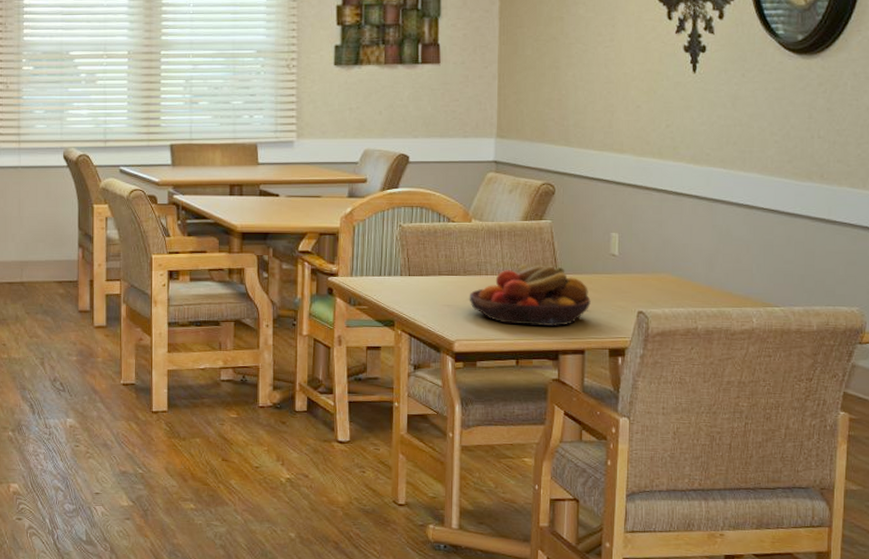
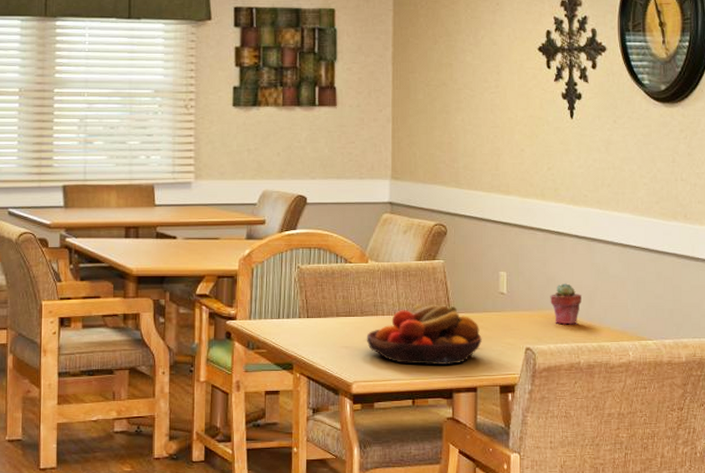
potted succulent: none [666,246,701,289] -> present [550,283,582,325]

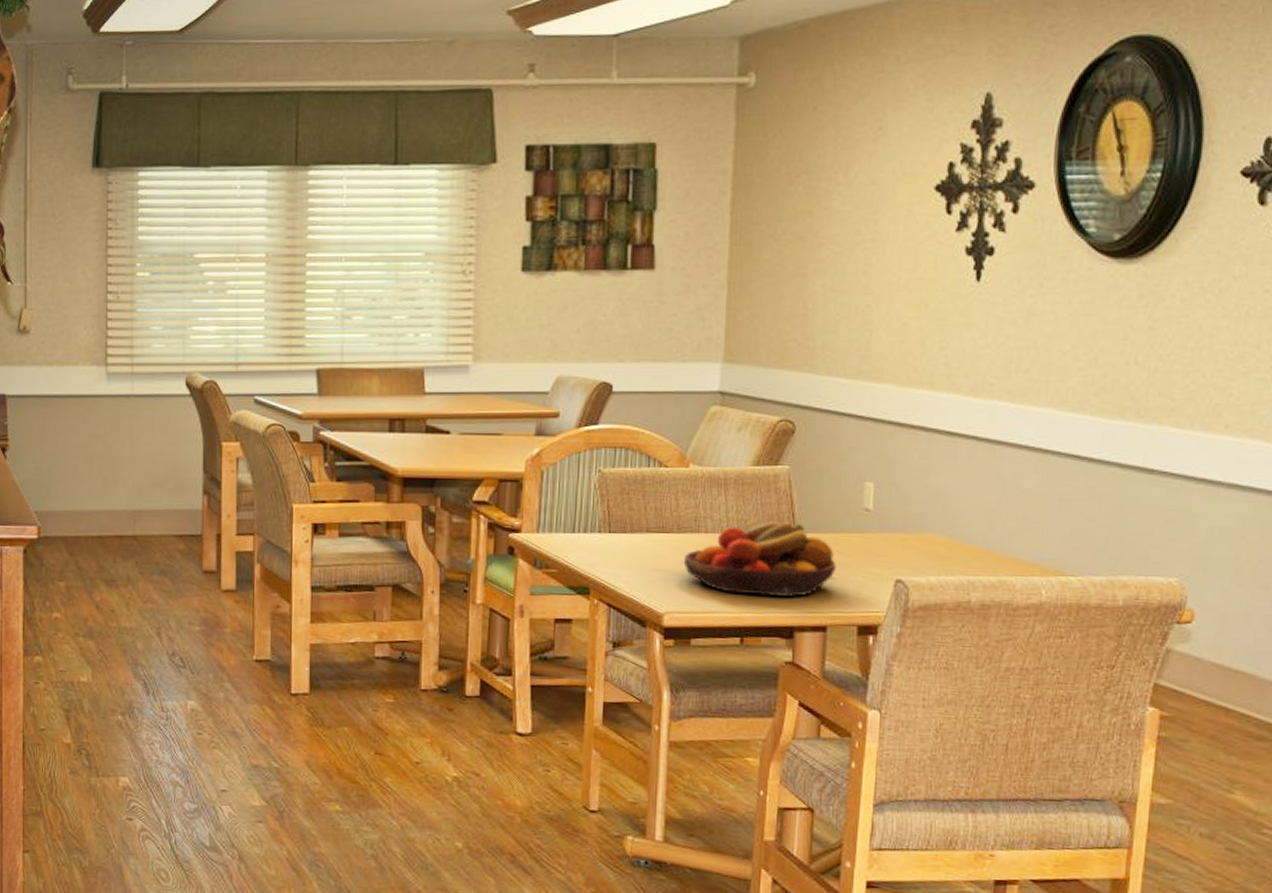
potted succulent: present [550,283,582,325] -> none [933,499,978,553]

